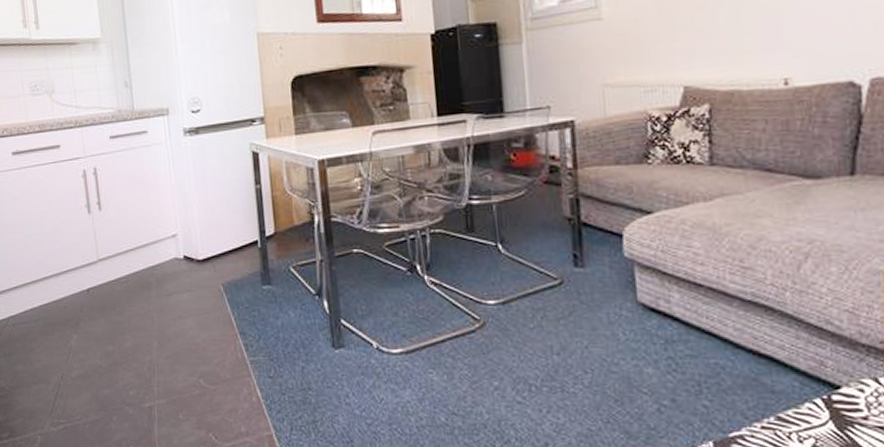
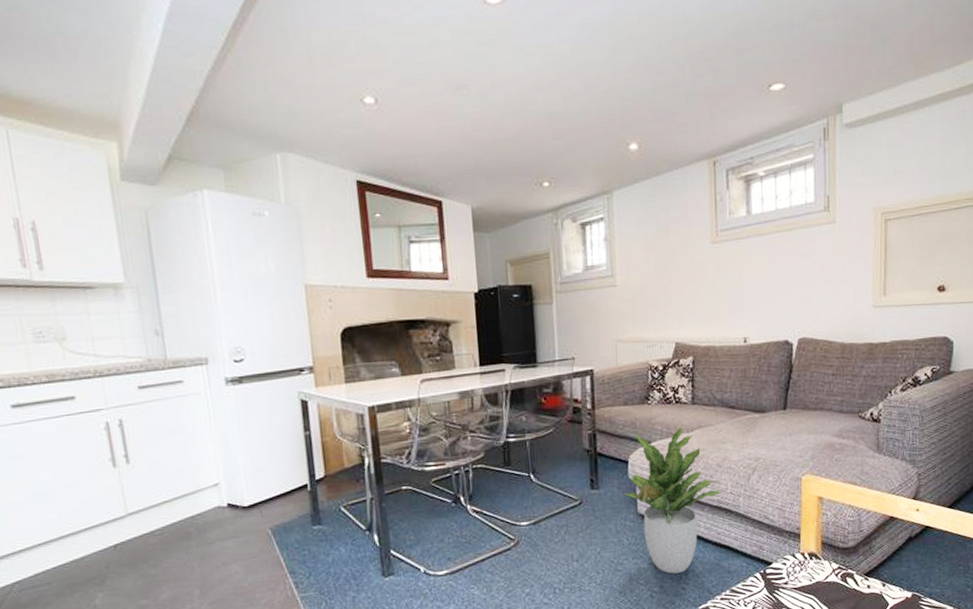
potted plant: none [617,193,757,385] -> present [623,426,721,574]

